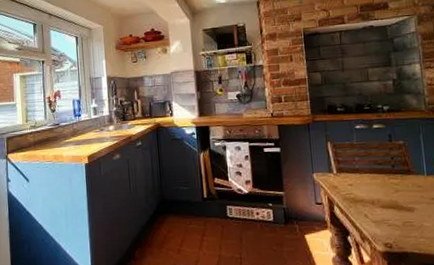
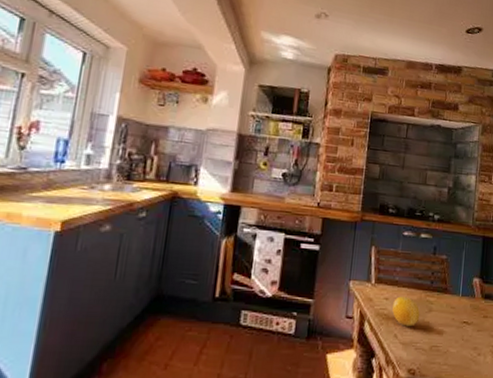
fruit: none [358,181,387,207] -> present [392,296,420,327]

